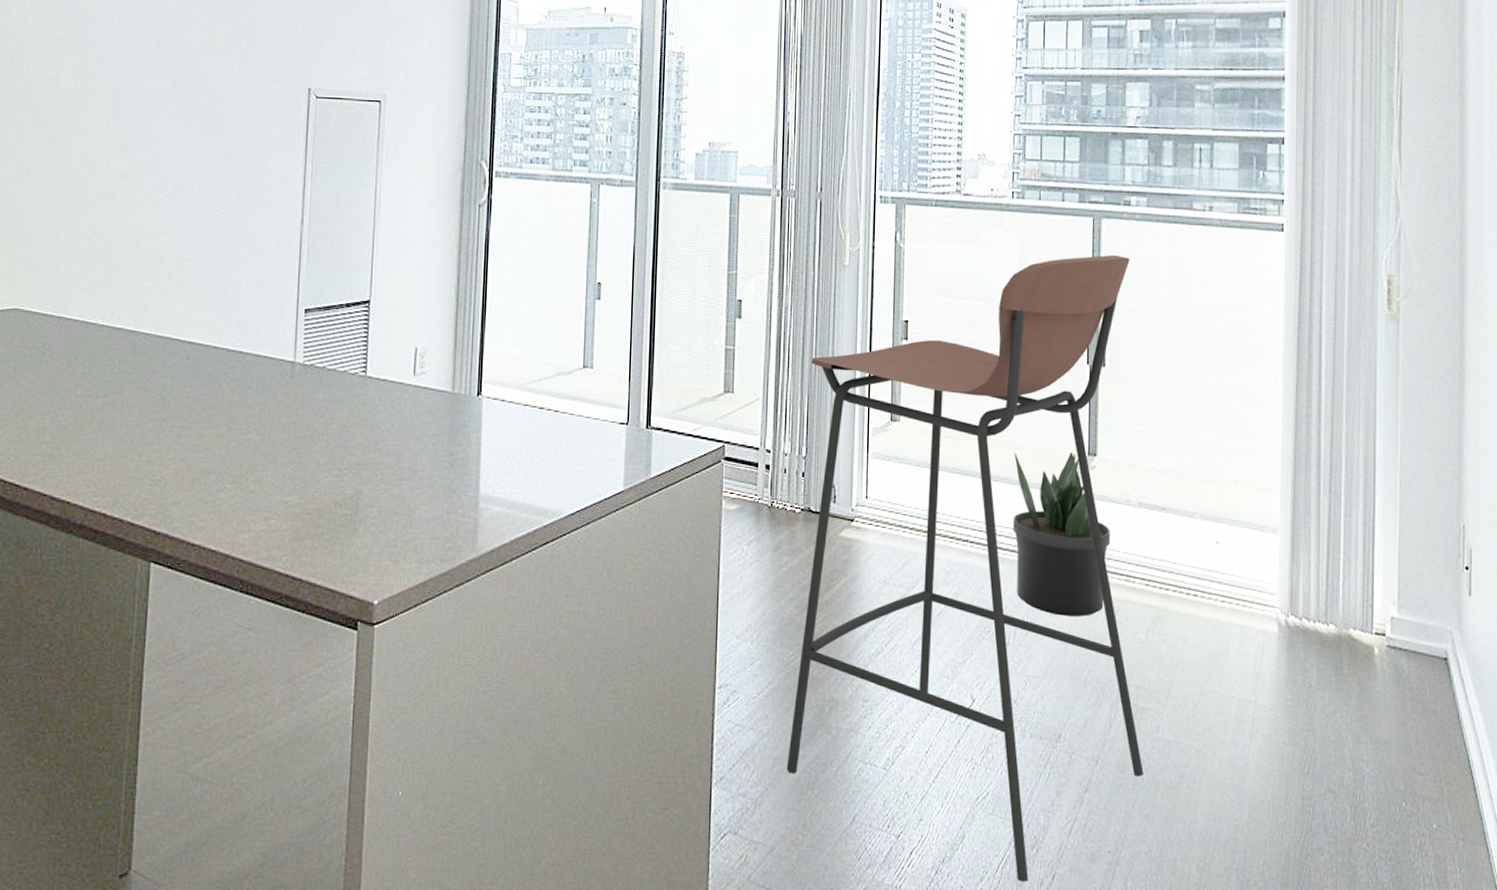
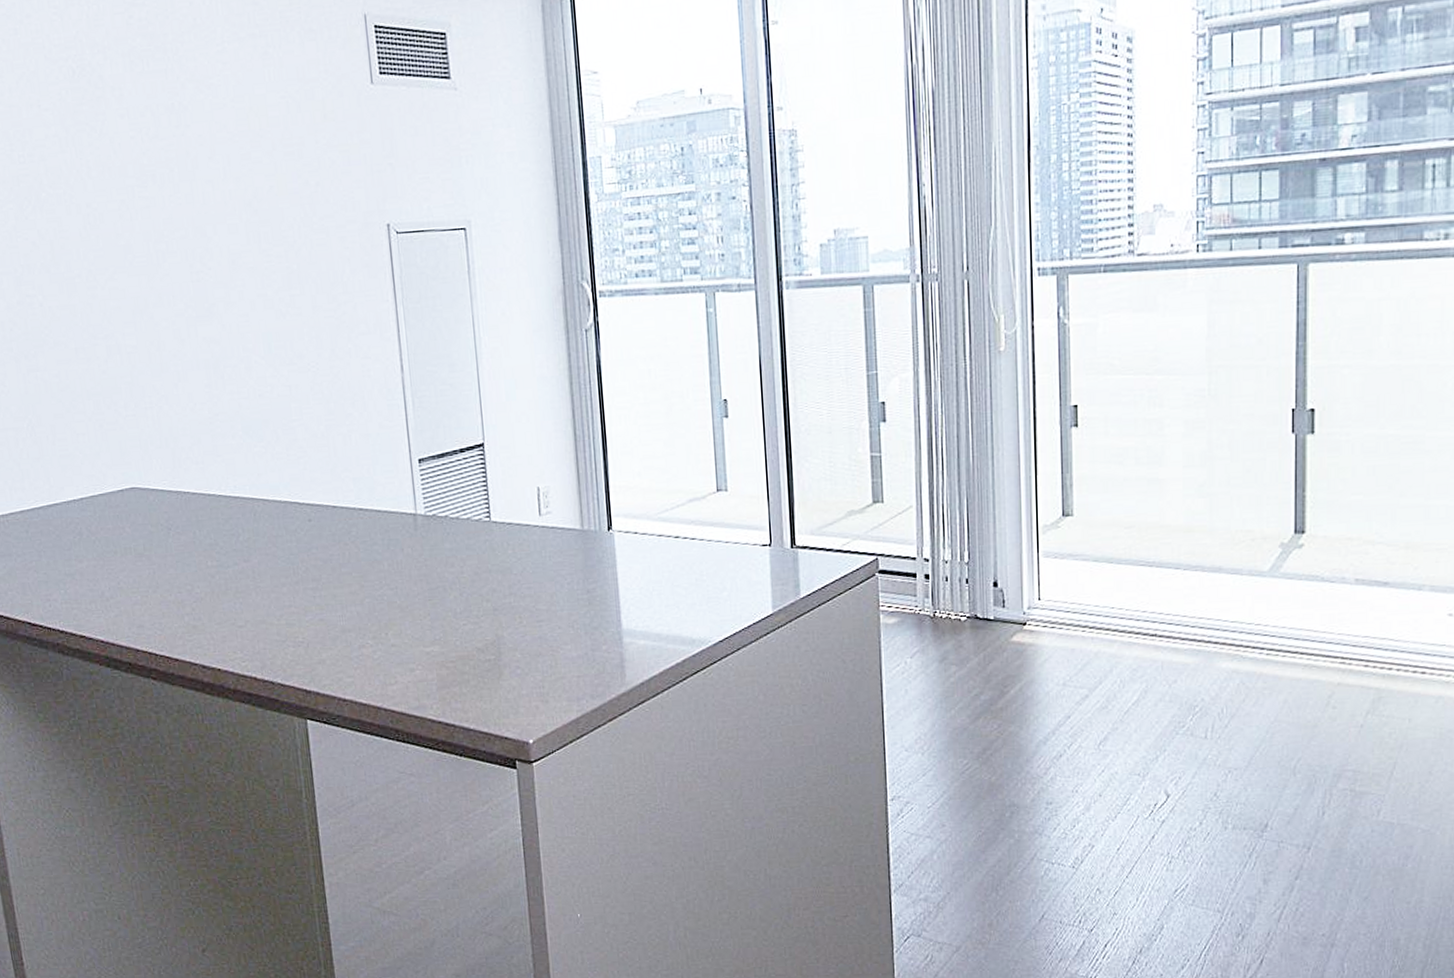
bar stool: present [786,254,1144,882] -> none [968,304,1362,968]
planter: present [1013,452,1111,616] -> none [1207,532,1323,705]

